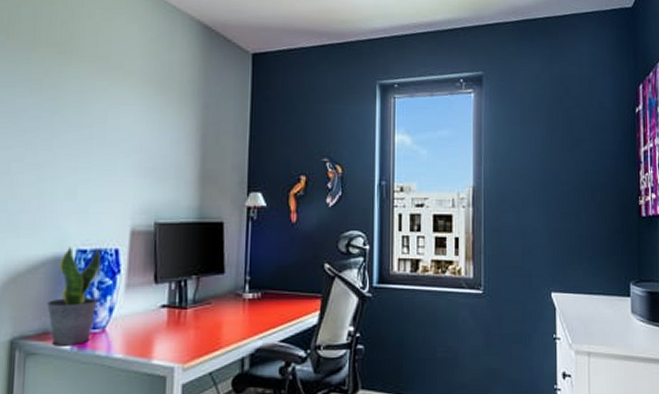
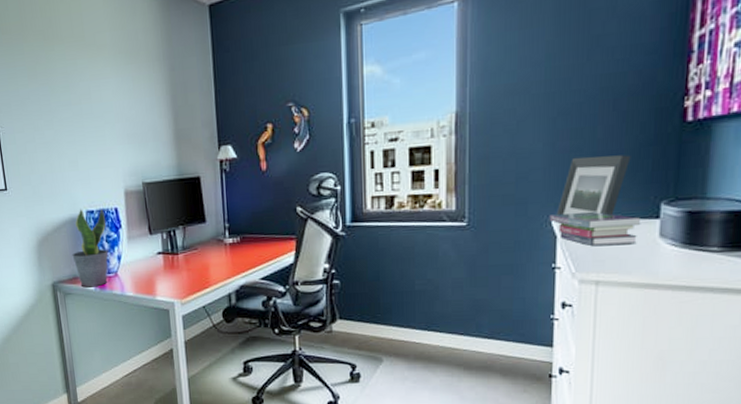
books: none [549,287,617,319] -> present [549,211,640,247]
picture frame: none [554,238,607,296] -> present [555,155,631,224]

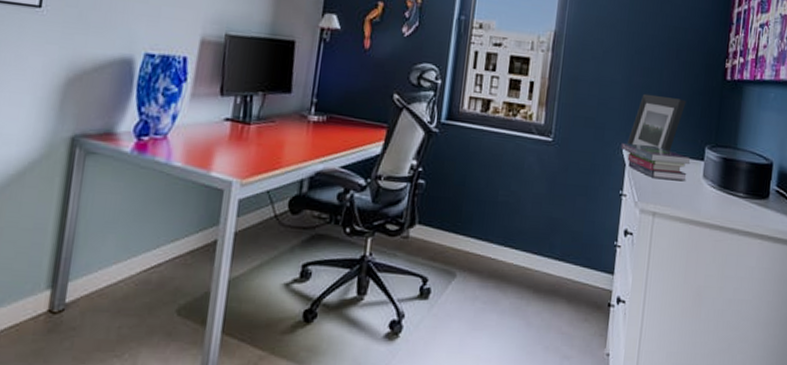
potted plant: present [72,209,109,288] -> none [110,50,169,150]

